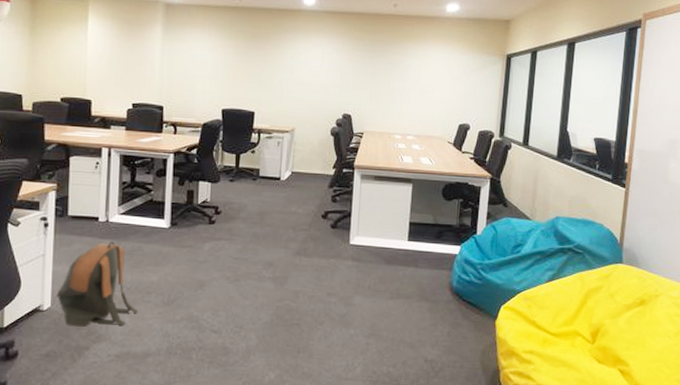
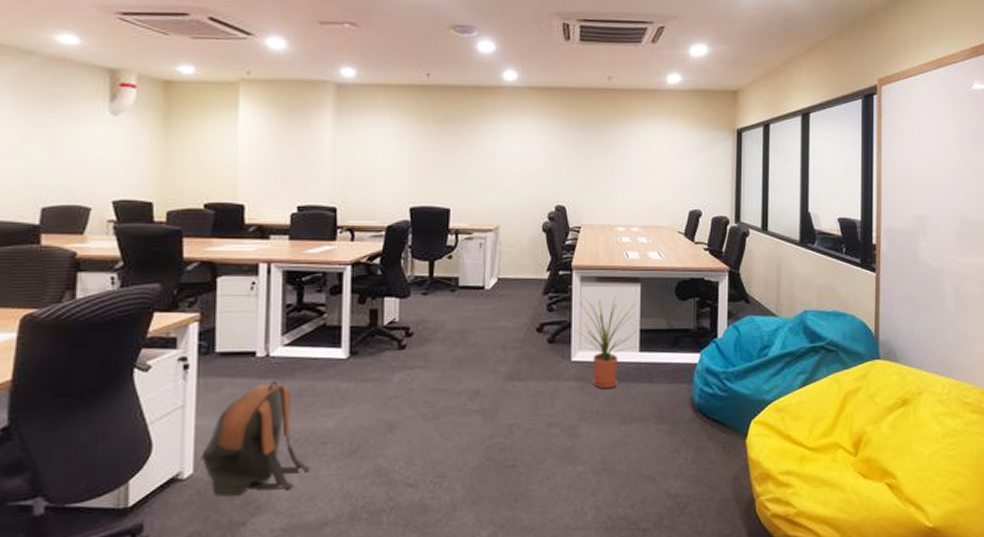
house plant: none [355,192,407,270] -> present [577,295,638,390]

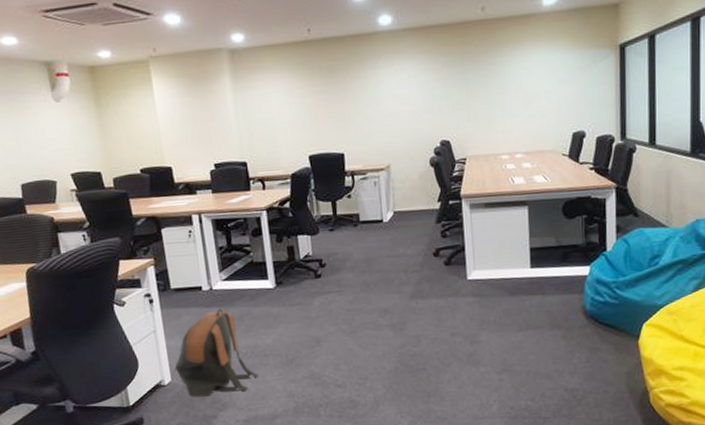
house plant: present [577,295,638,390] -> none [470,218,528,303]

